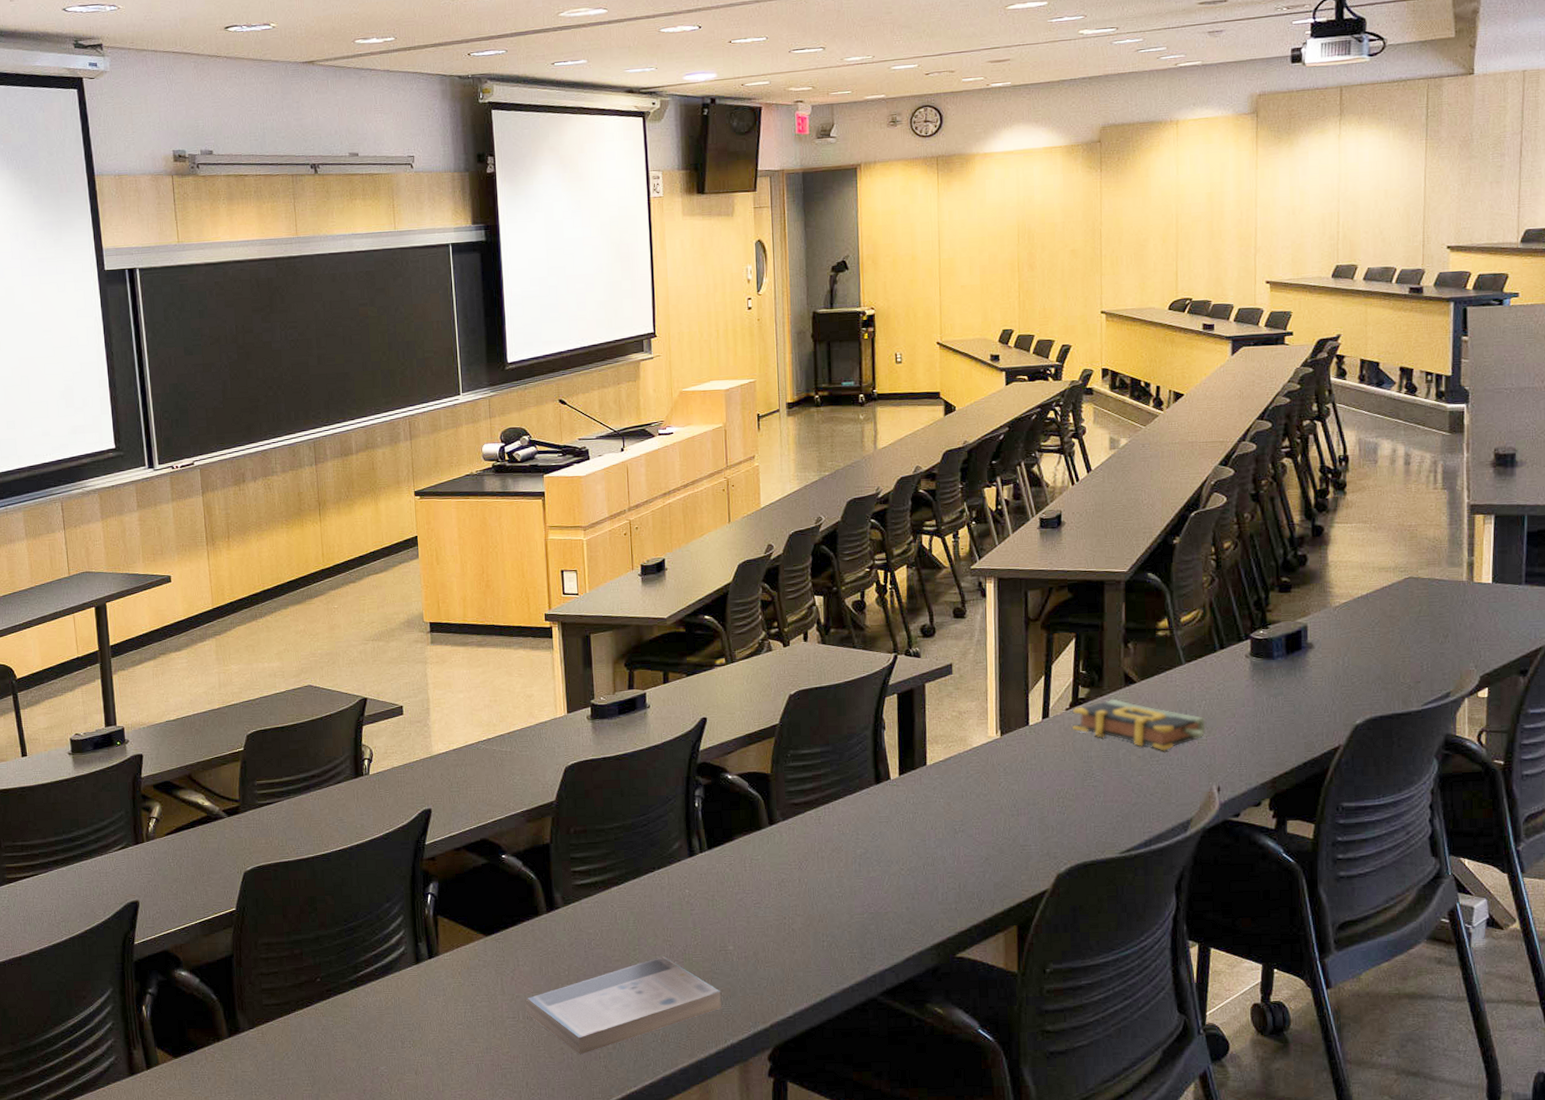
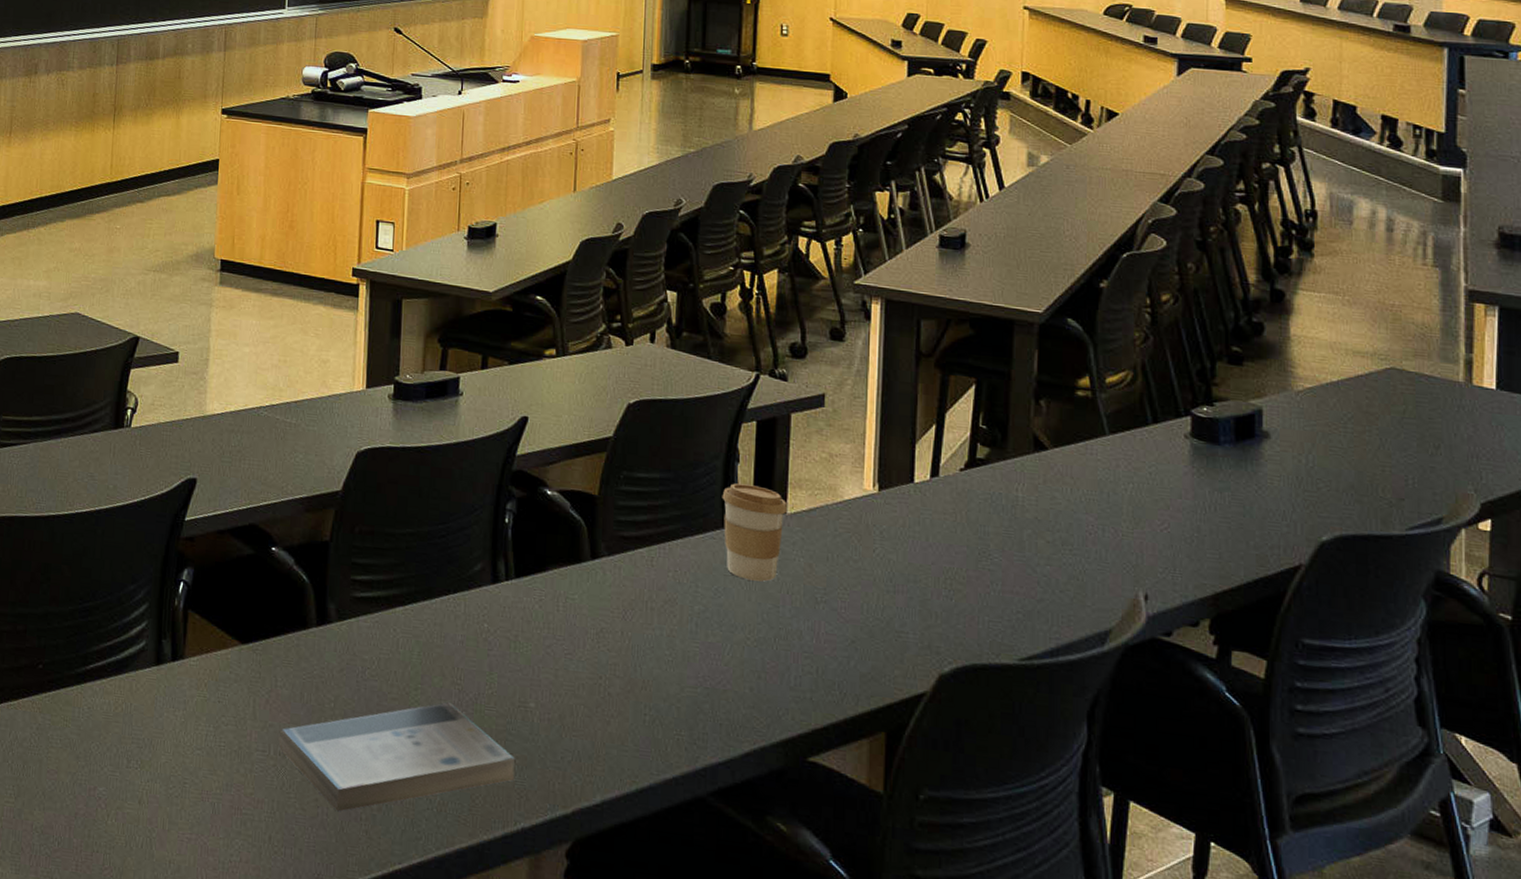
coffee cup: none [873,746,928,823] -> present [722,483,788,582]
book: present [1072,699,1206,751] -> none [967,465,1132,539]

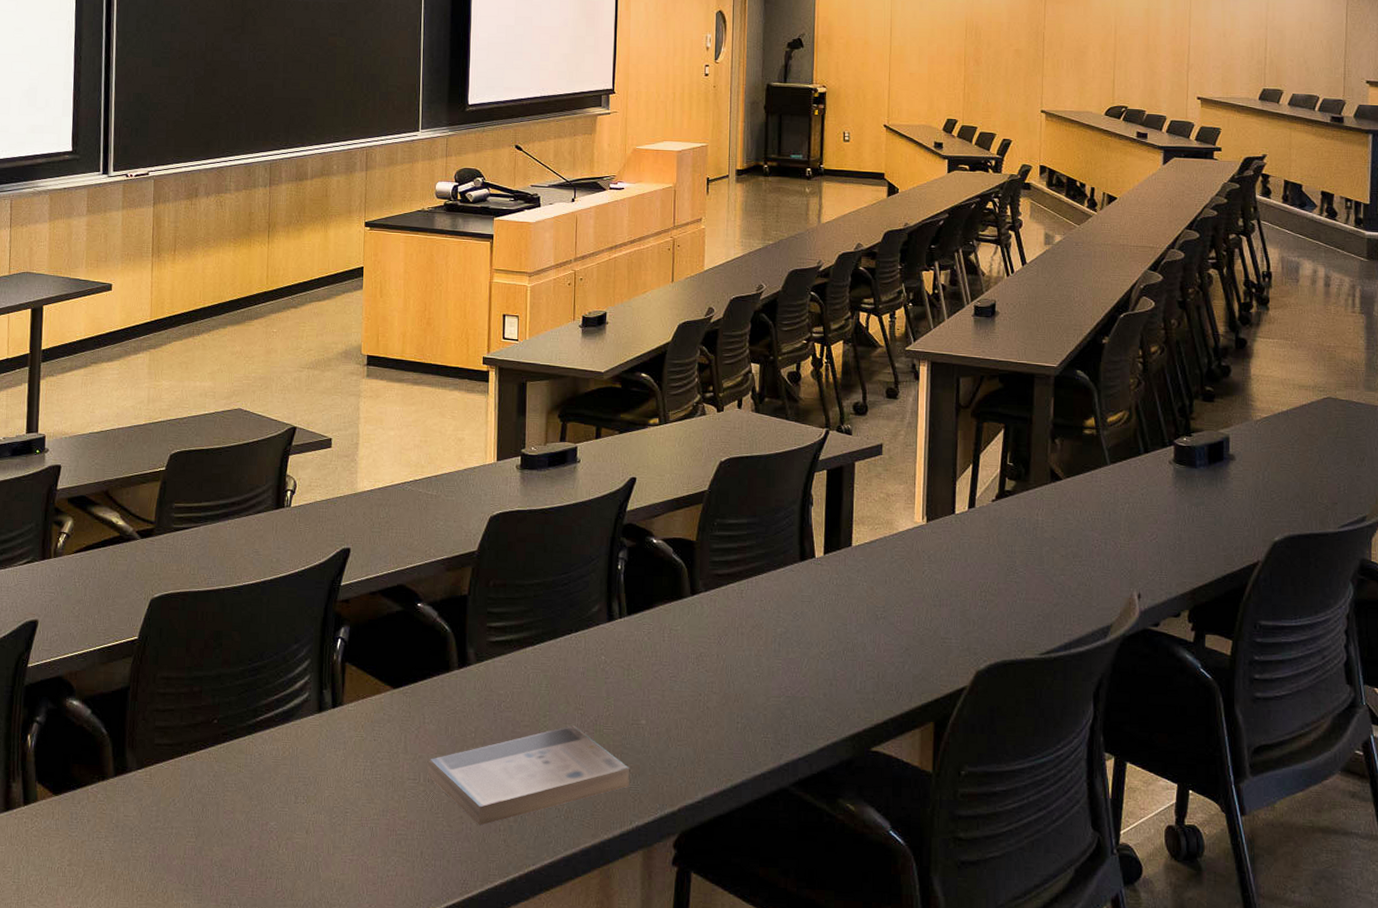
coffee cup: present [722,483,788,582] -> none [799,523,853,605]

